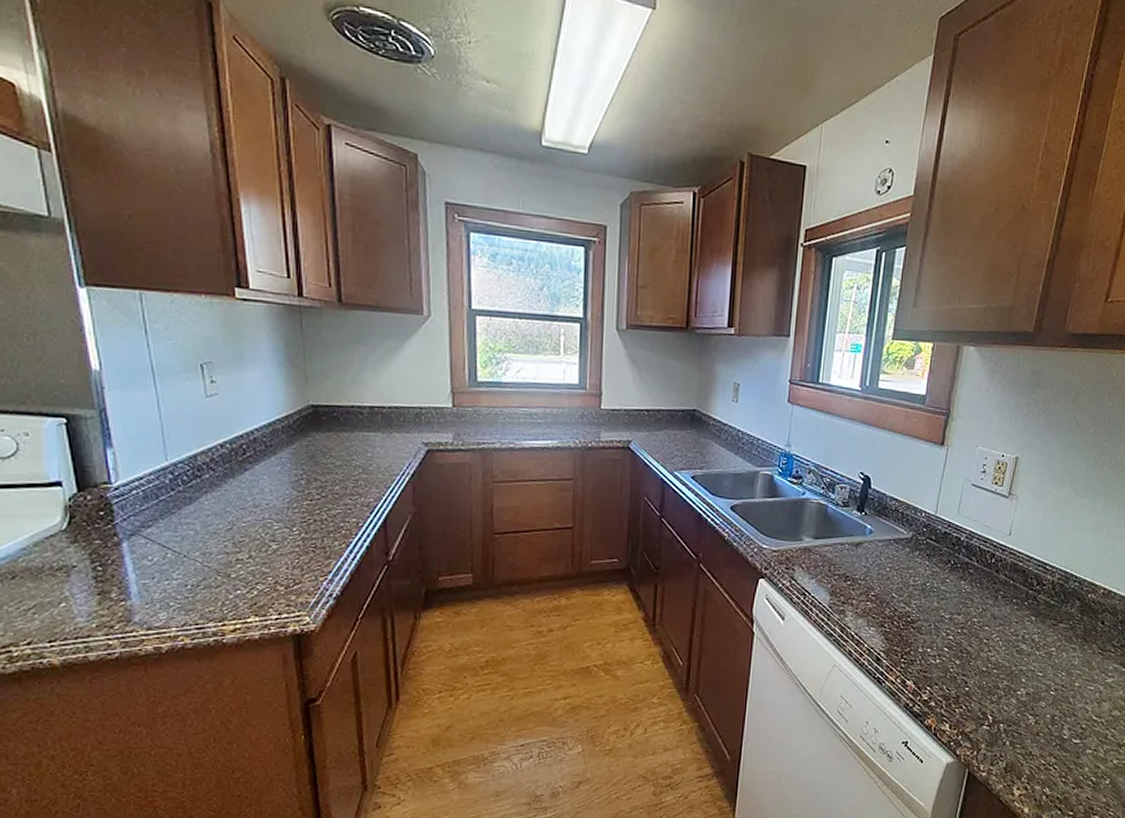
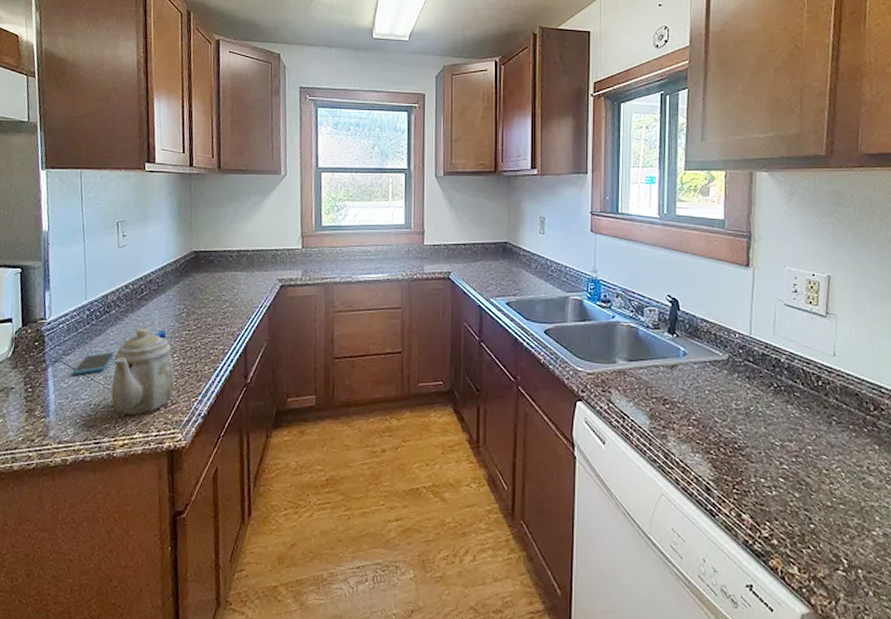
smartphone: none [157,524,213,551] -> present [72,352,114,375]
teapot: none [213,496,296,596] -> present [111,327,175,414]

